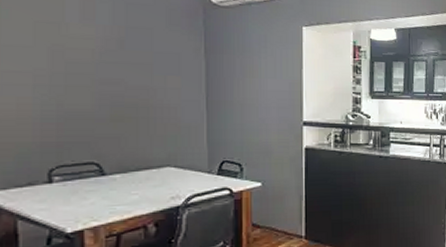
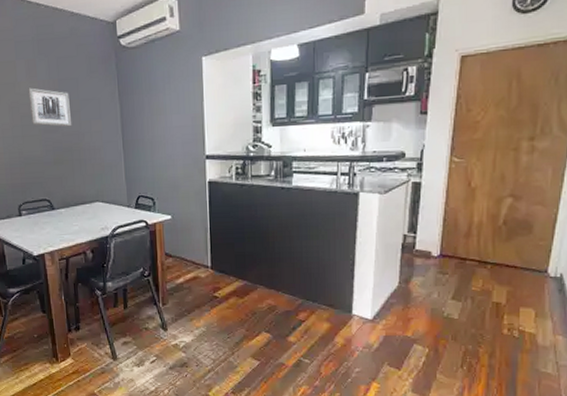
wall art: none [80,31,141,81] -> present [28,87,72,127]

